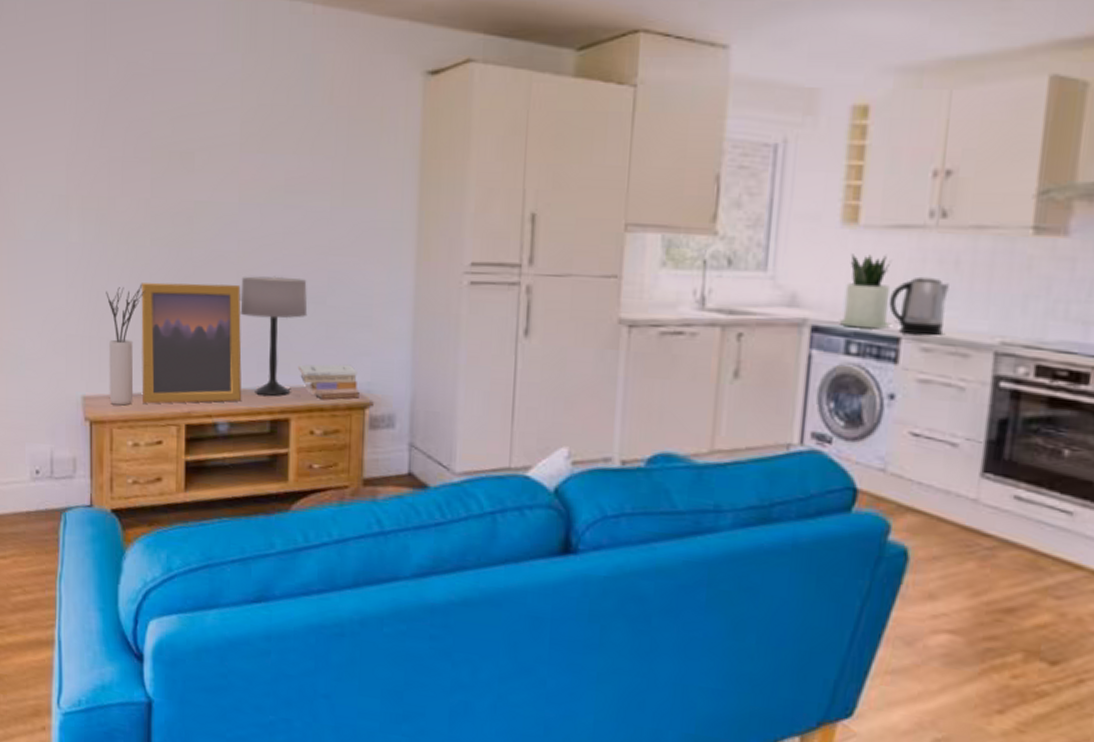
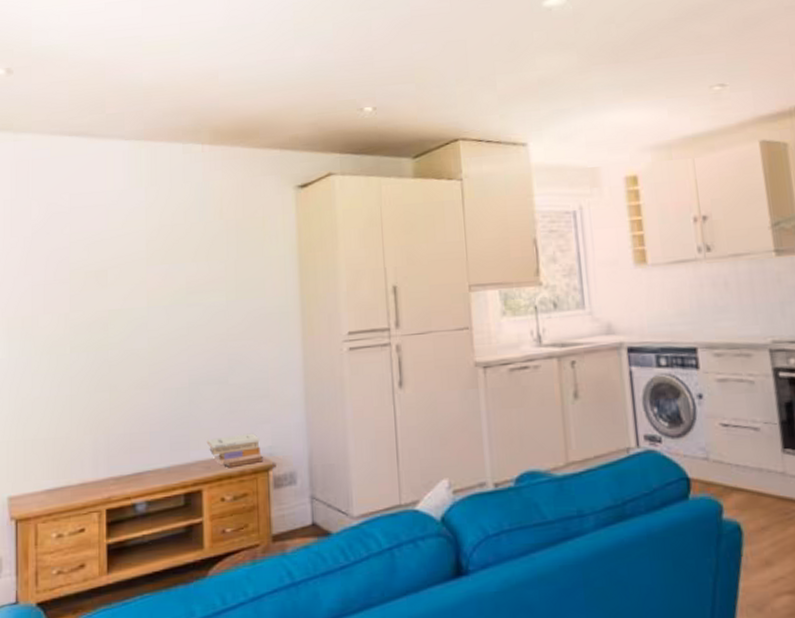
vase: present [106,283,145,406] -> none [30,386,66,501]
picture frame: present [141,282,242,404] -> none [63,377,158,495]
table lamp: present [240,276,308,396] -> none [152,364,212,472]
planter: present [839,254,892,330] -> none [646,285,688,345]
kettle: present [889,276,949,337] -> none [682,297,727,345]

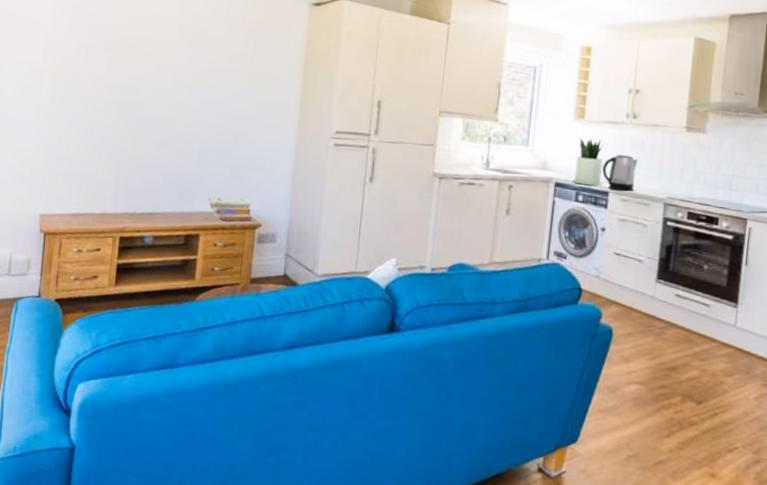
planter: none [646,285,688,345] -> present [572,138,604,187]
kettle: none [682,297,727,345] -> present [602,154,638,192]

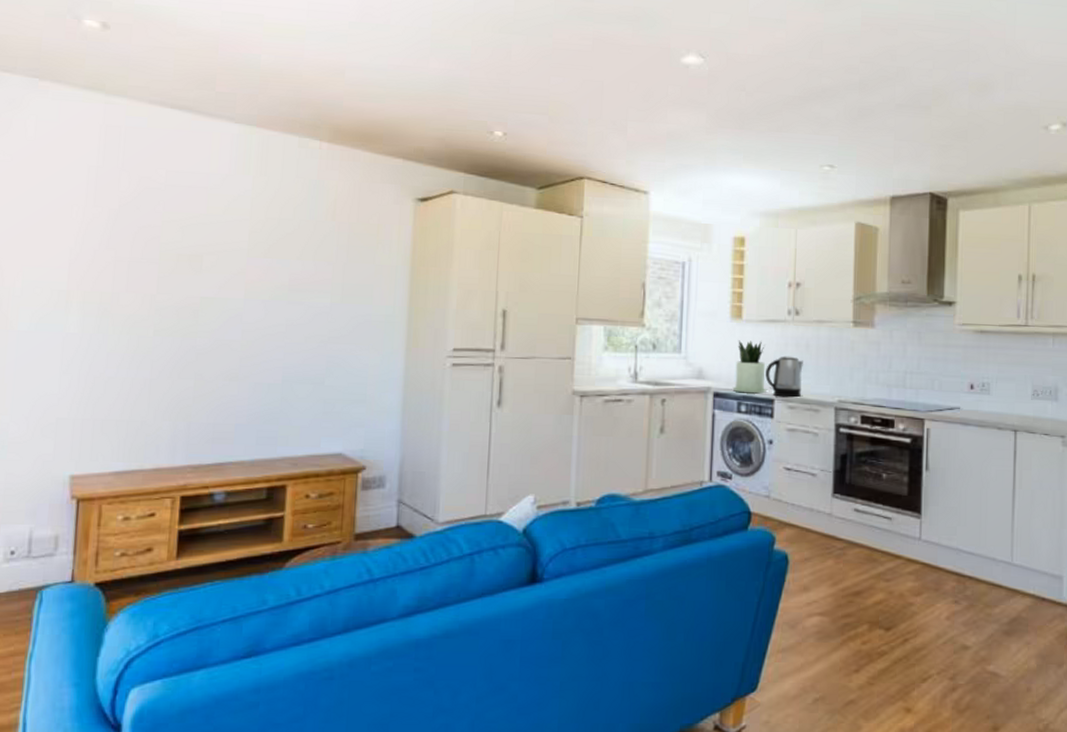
books: present [208,196,252,222] -> none [295,435,353,467]

